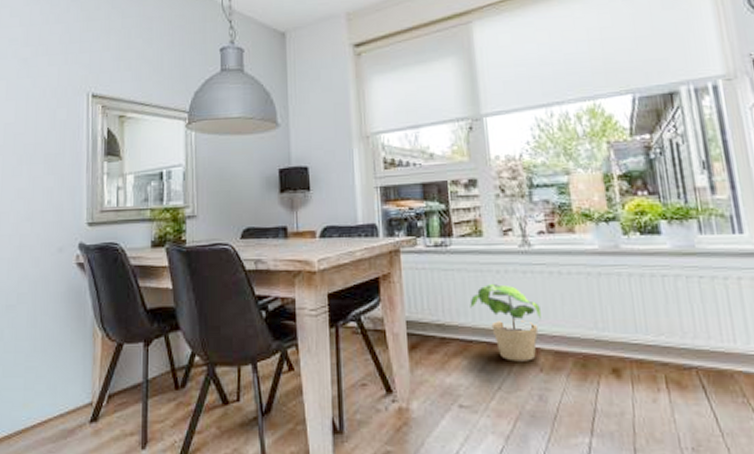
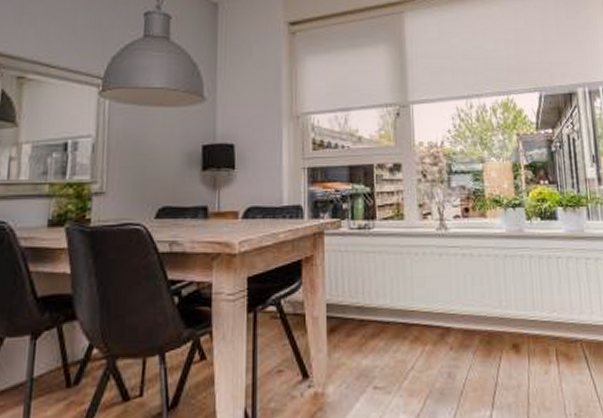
potted plant: present [470,284,541,362] -> none [389,266,453,341]

